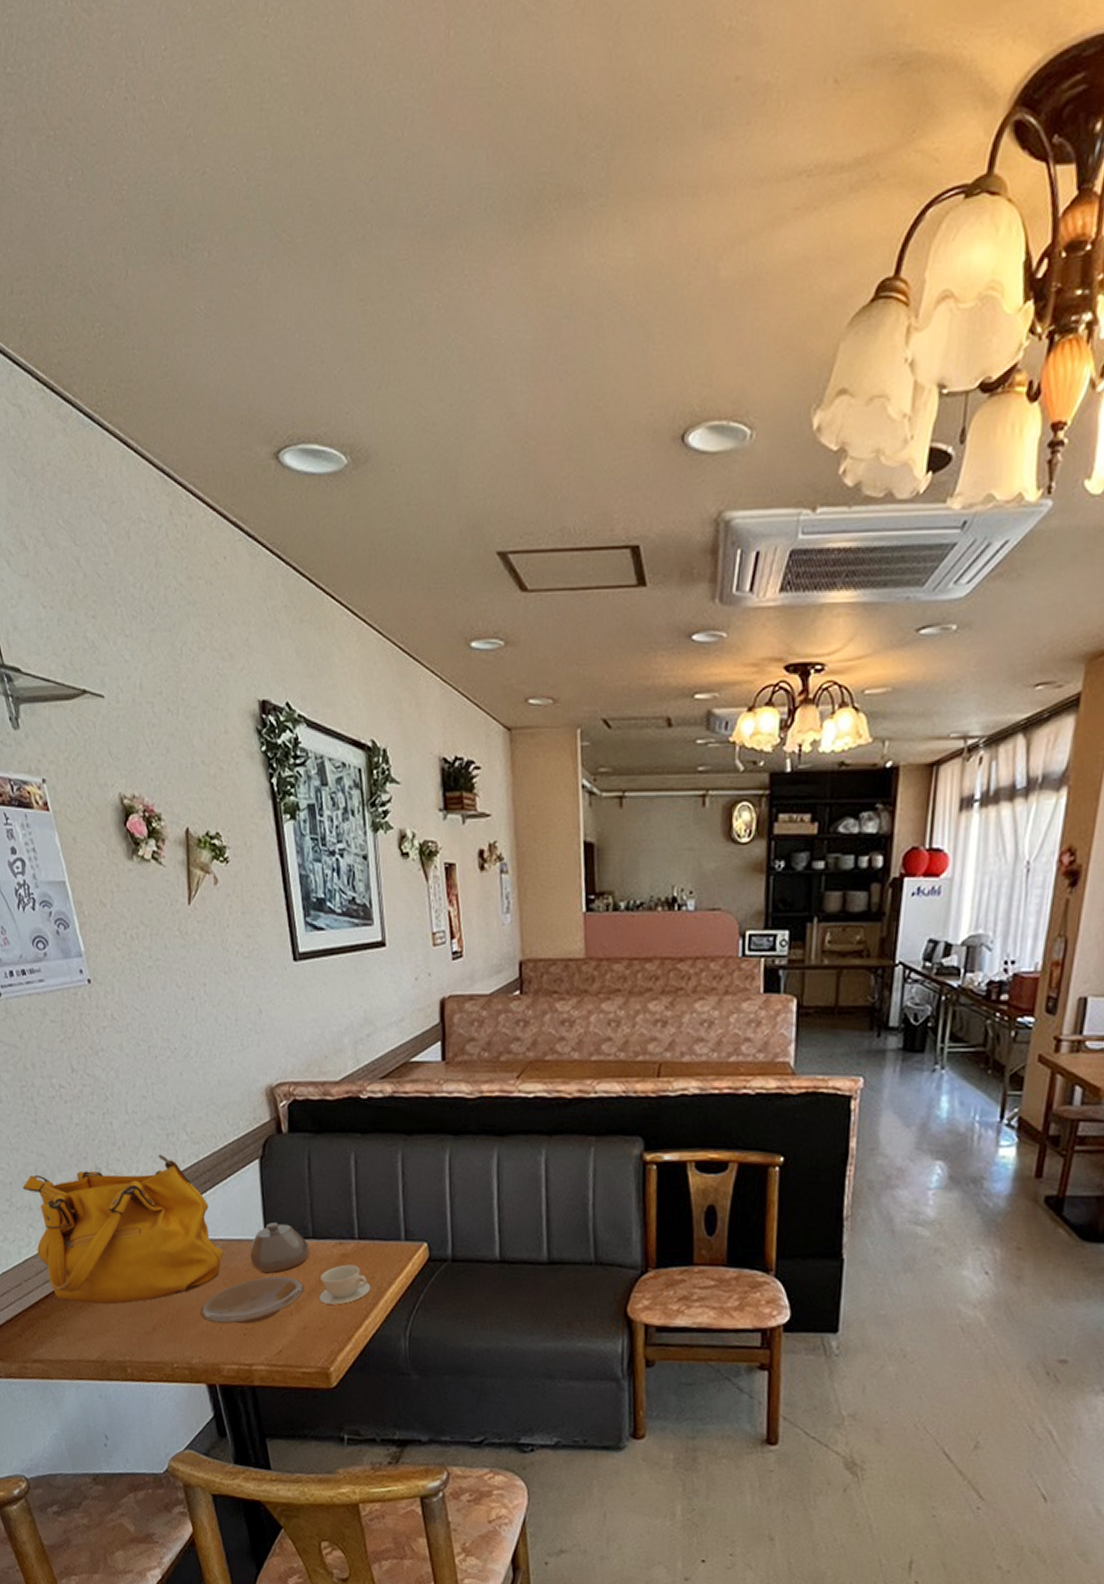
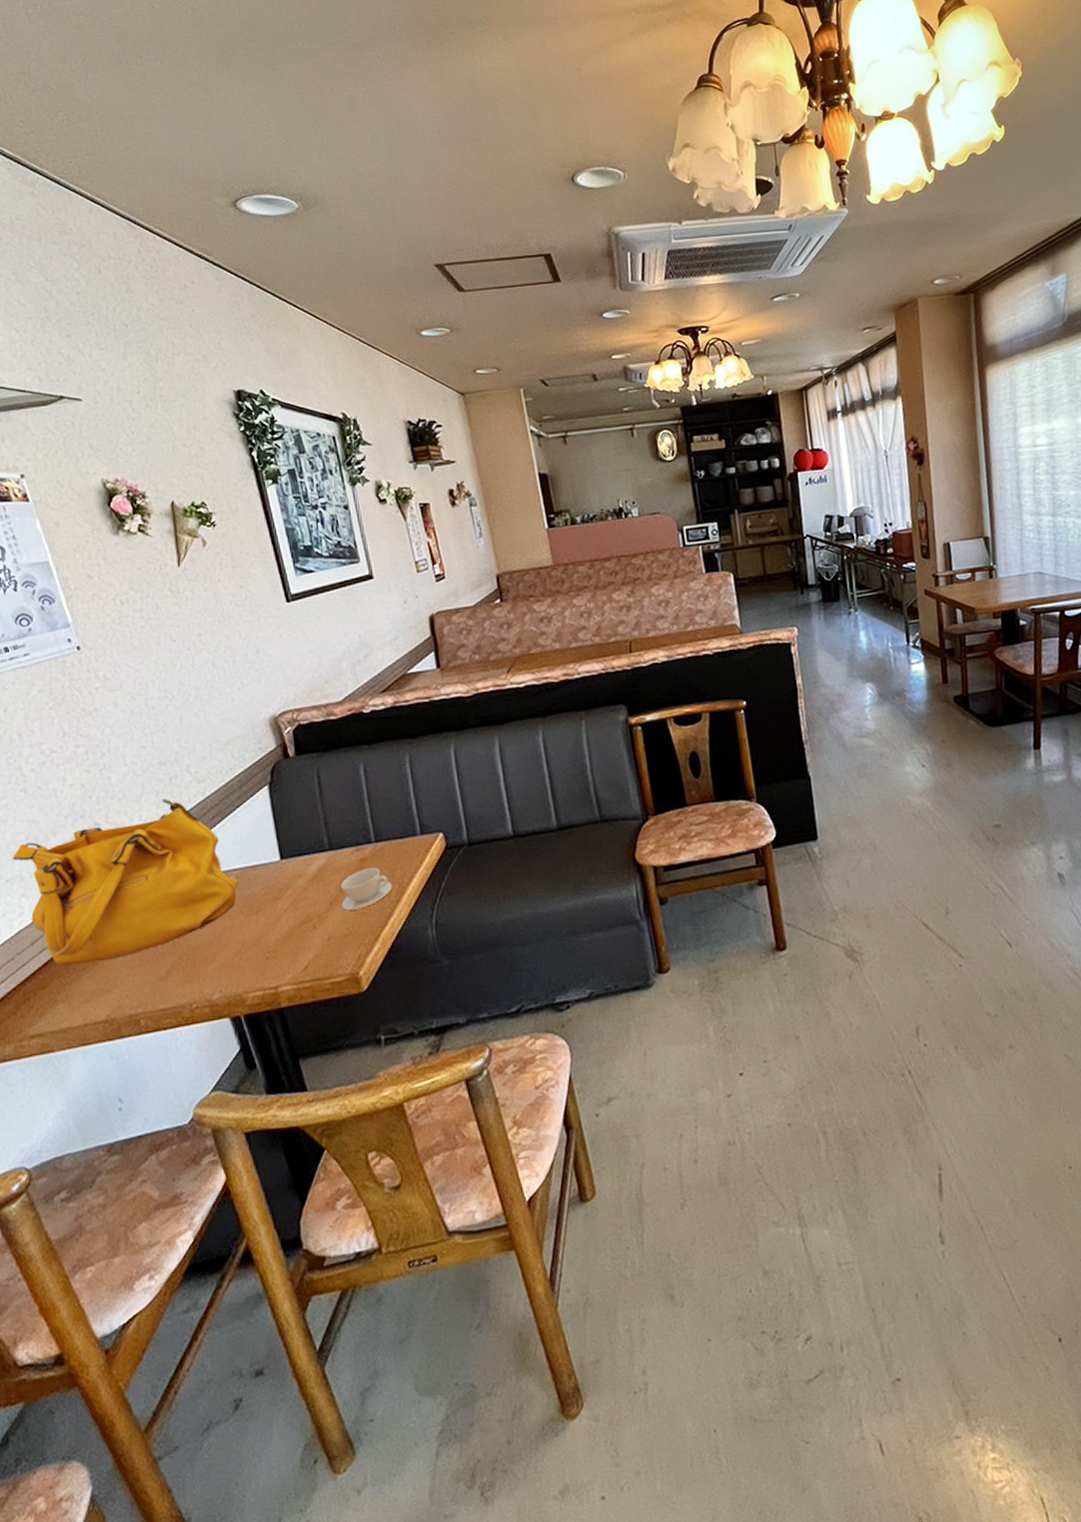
saucer: present [200,1276,304,1325] -> none [218,891,326,954]
sugar bowl: present [250,1222,311,1274] -> none [266,841,329,894]

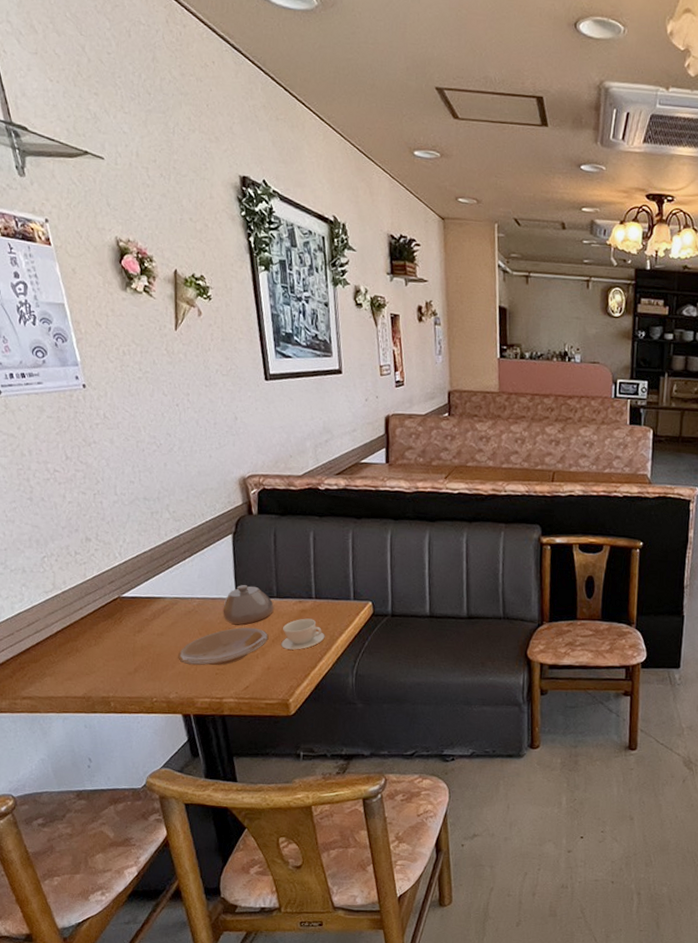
handbag: present [11,799,239,966] -> none [16,529,200,650]
saucer: none [218,891,326,954] -> present [178,627,269,666]
sugar bowl: none [266,841,329,894] -> present [223,585,275,626]

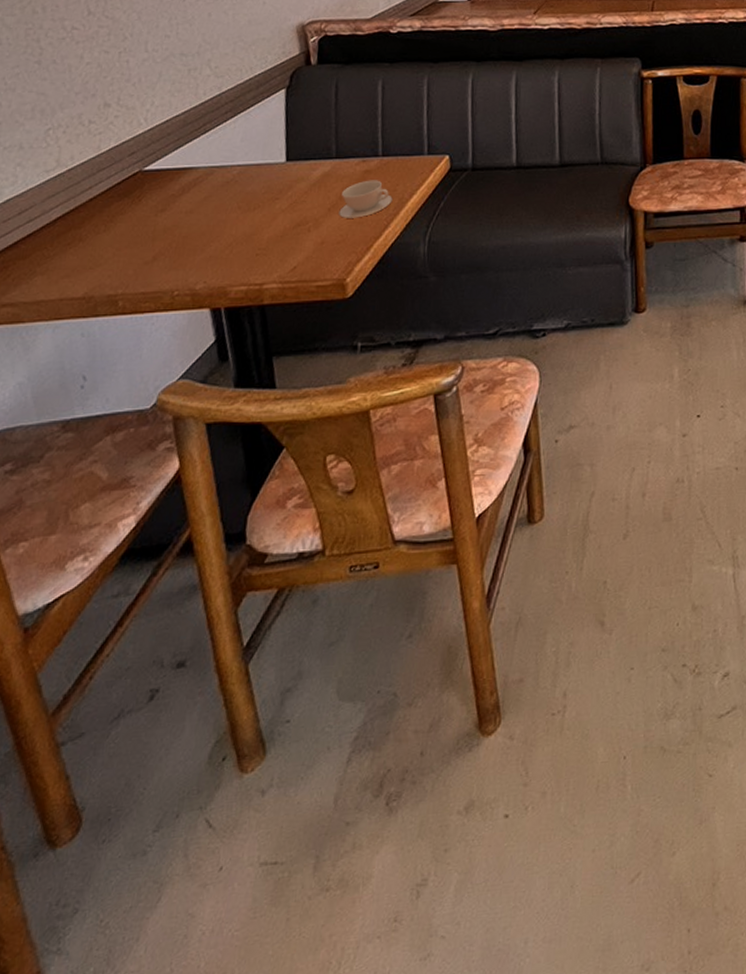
saucer: present [178,627,269,666] -> none [209,195,325,247]
sugar bowl: present [223,585,275,626] -> none [268,146,333,194]

